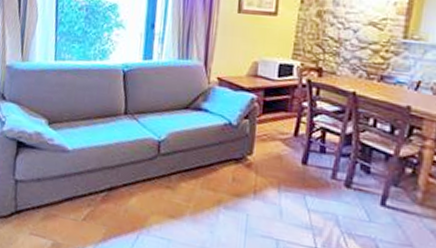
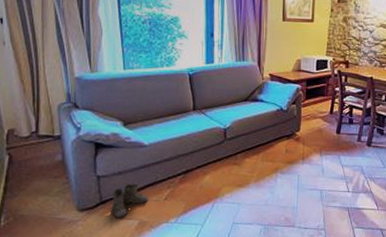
boots: none [25,193,65,235] -> present [112,183,148,218]

